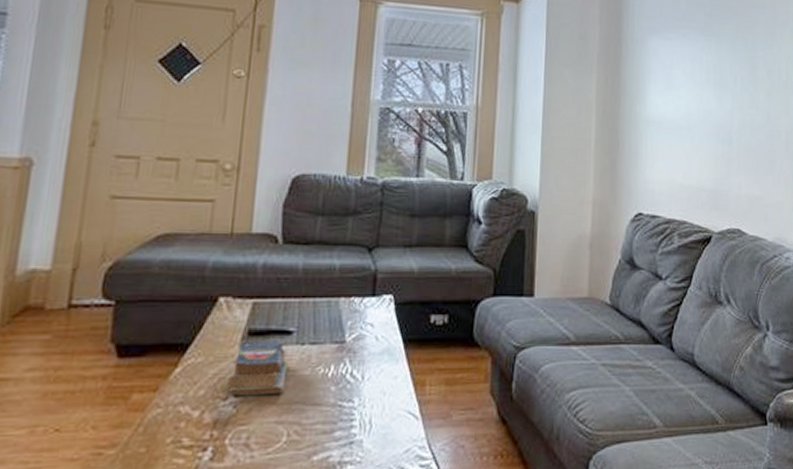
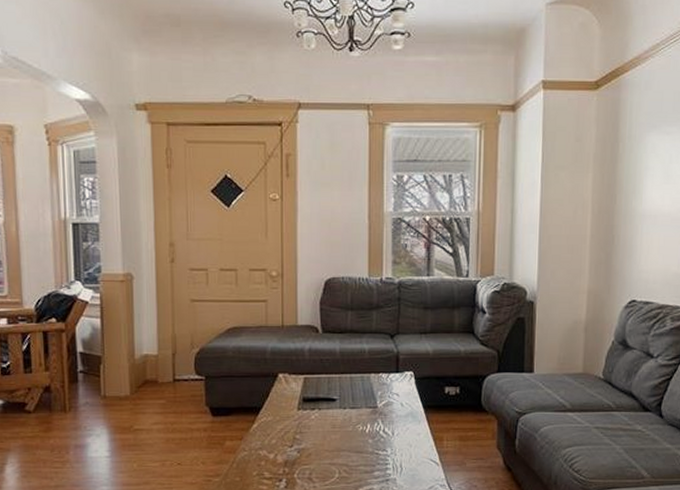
books: present [227,339,288,397] -> none [291,404,334,445]

